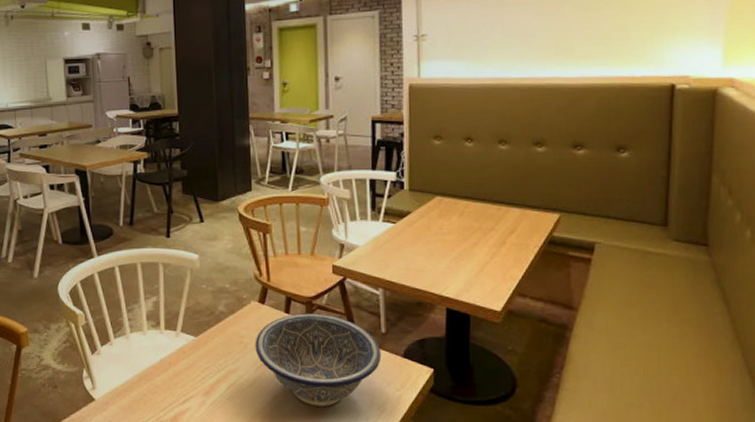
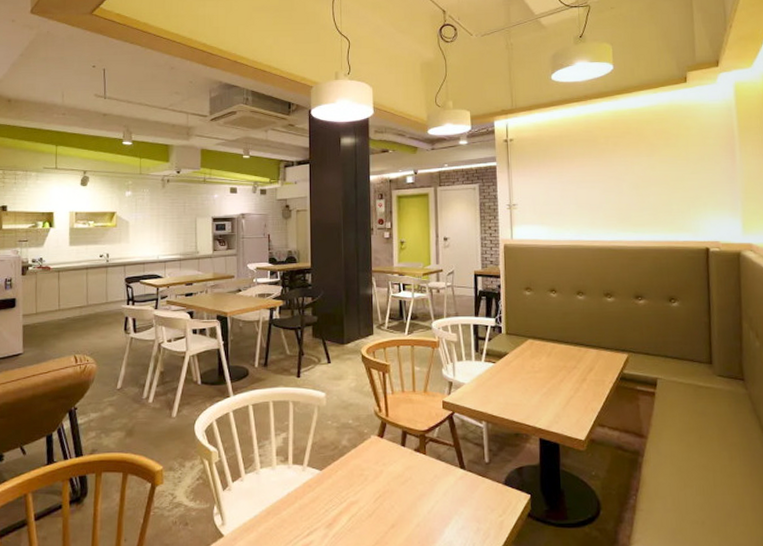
decorative bowl: present [255,313,382,406] -> none [374,445,486,534]

